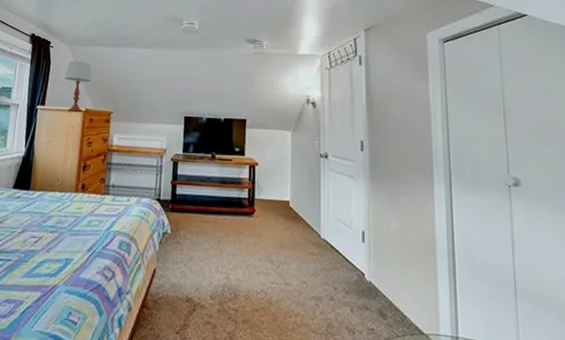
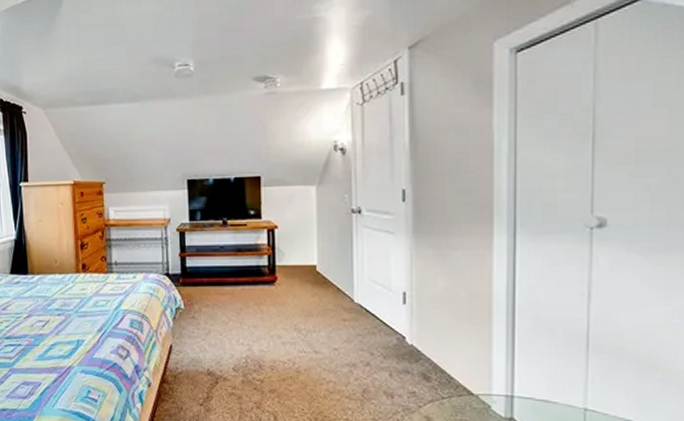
table lamp: present [64,61,92,113] -> none [44,127,76,187]

